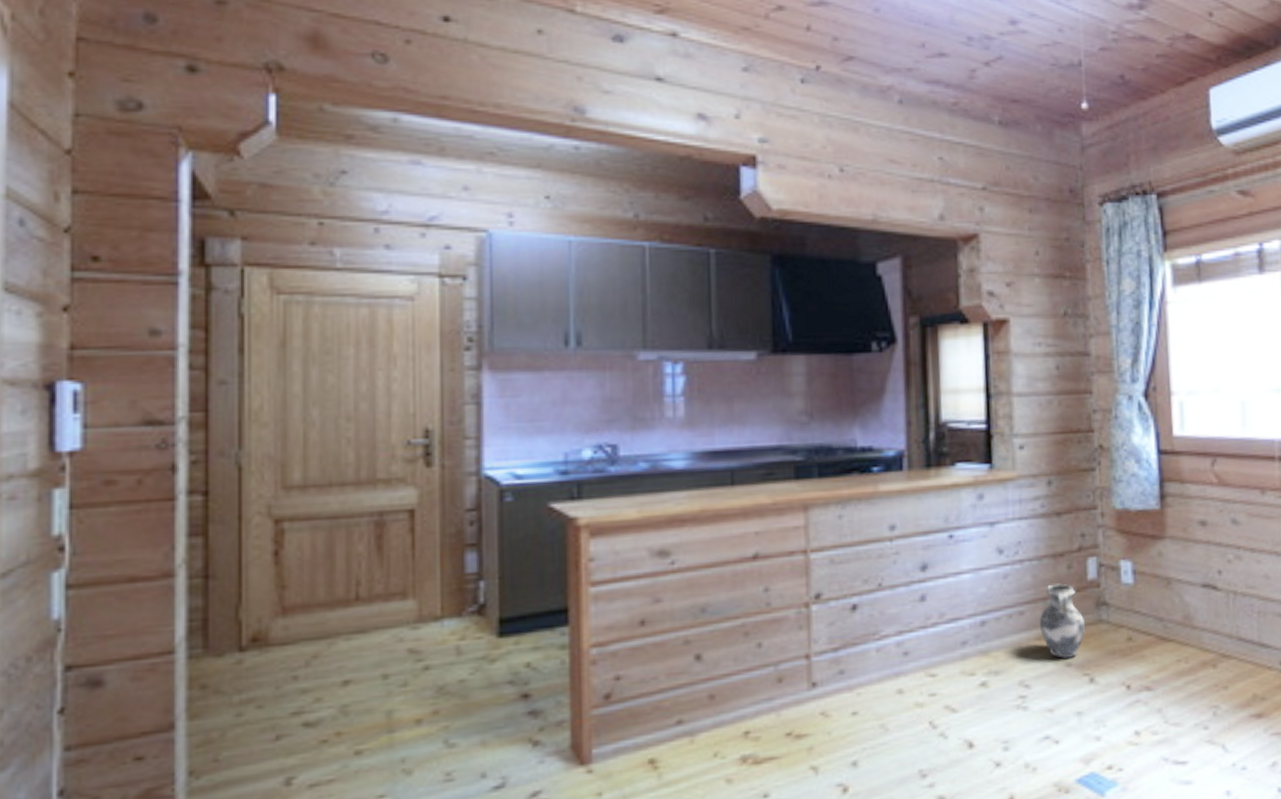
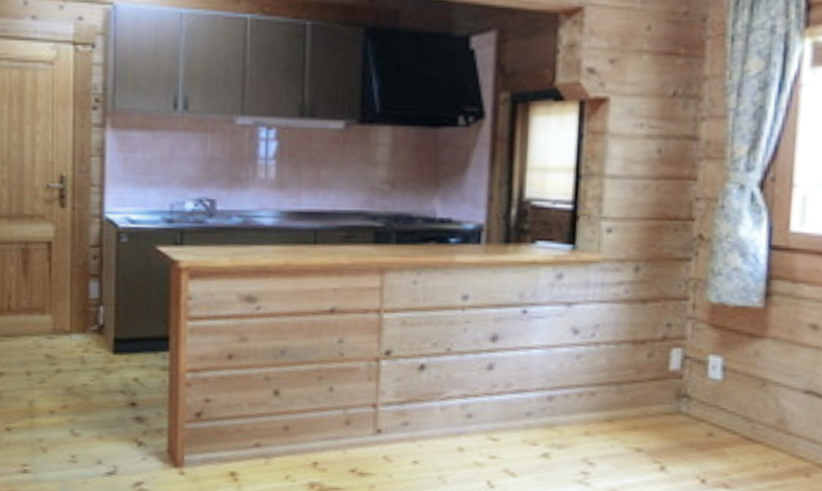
ceramic jug: present [1040,583,1086,659] -> none [611,370,662,445]

